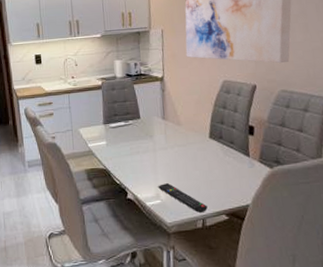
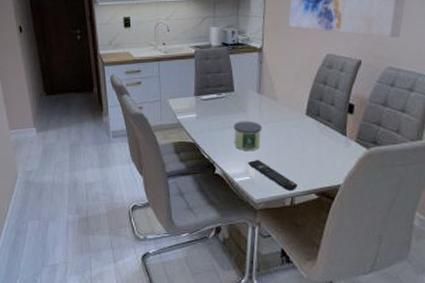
candle: none [142,146,169,175] -> present [233,121,262,151]

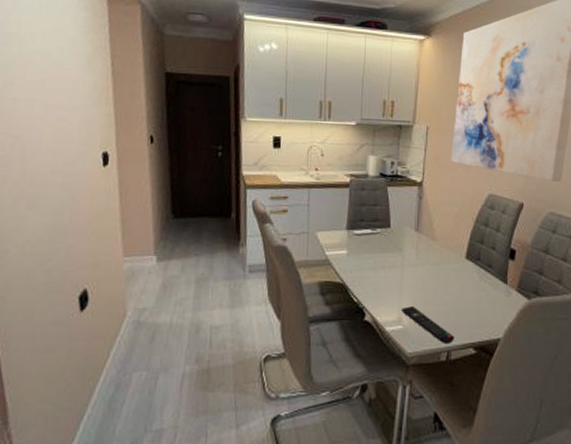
candle: present [233,121,262,151] -> none [387,261,419,296]

